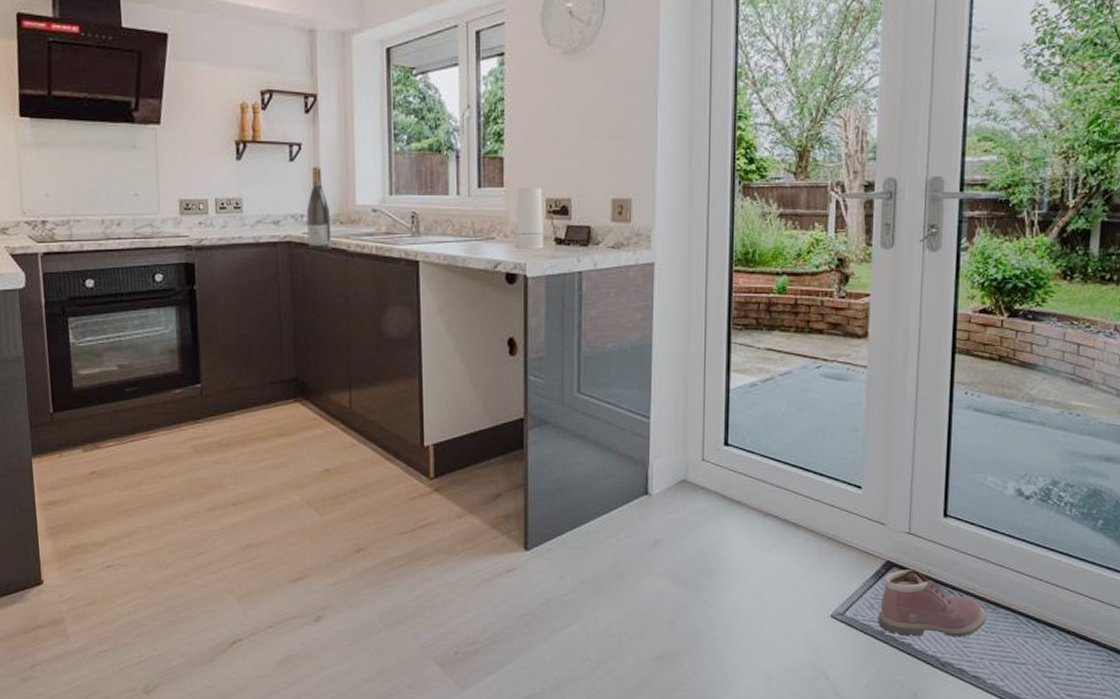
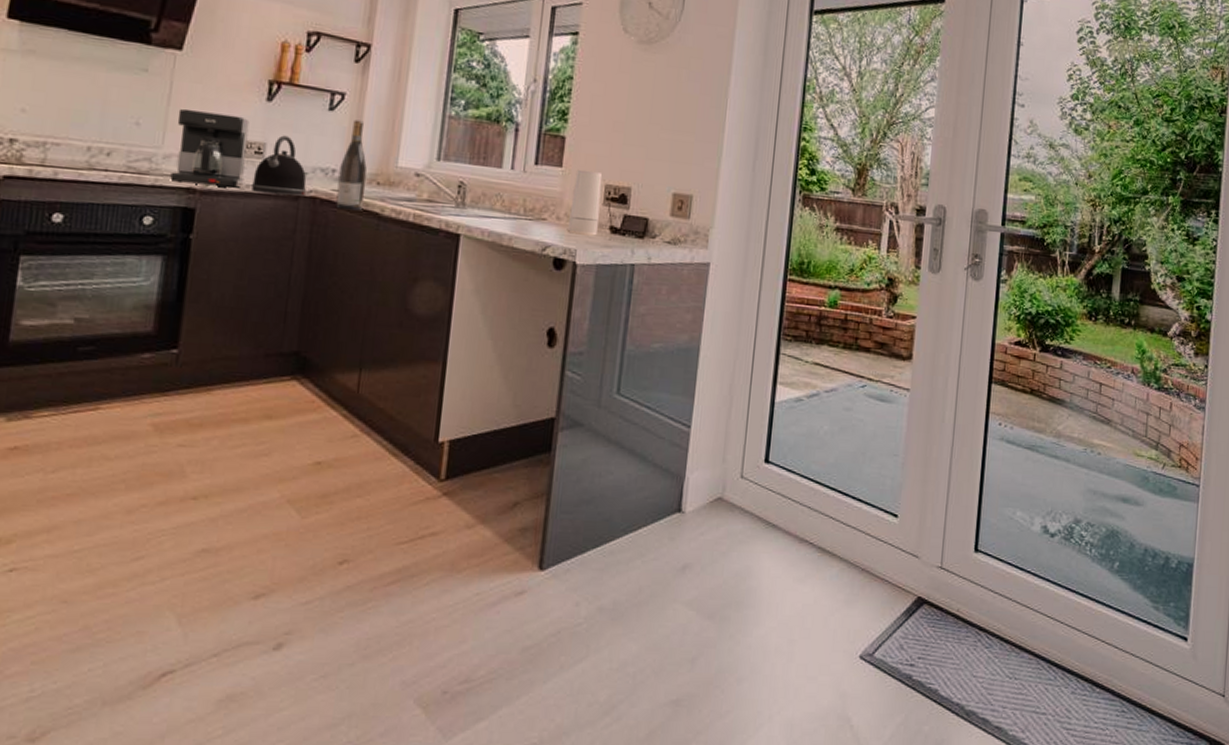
coffee maker: none [166,176,230,243] -> present [170,108,250,189]
kettle: none [235,189,283,244] -> present [250,135,307,197]
boot: present [878,568,987,637] -> none [906,606,1011,684]

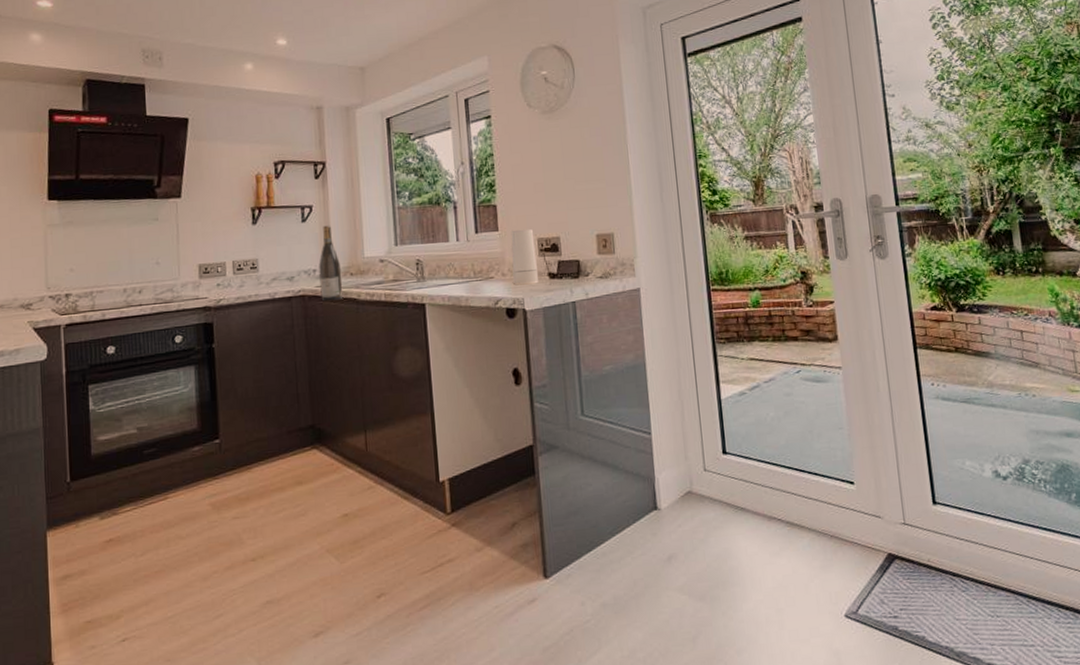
coffee maker: present [170,108,250,189] -> none [186,241,247,305]
kettle: present [250,135,307,197] -> none [252,249,297,301]

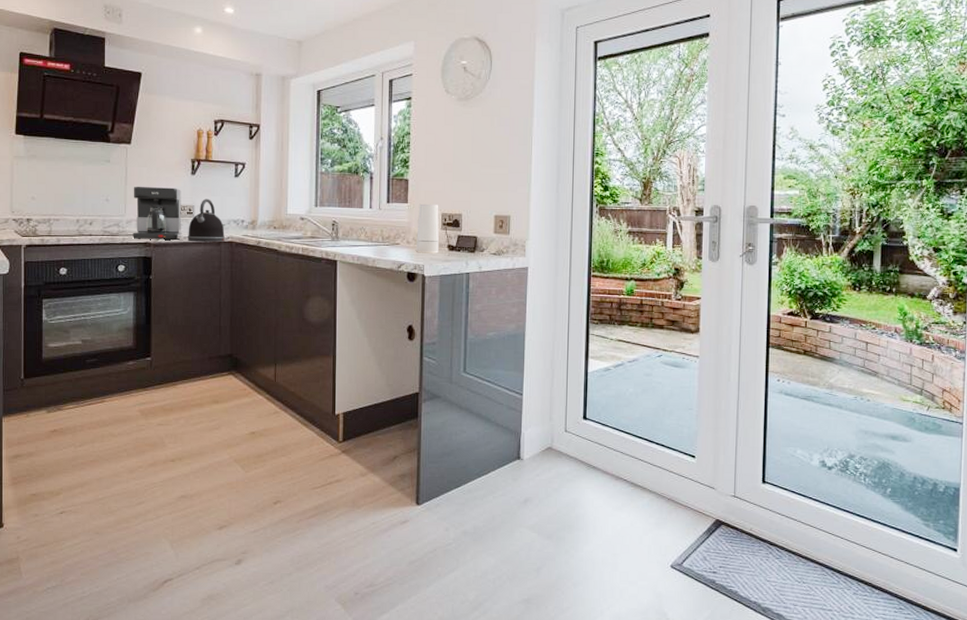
coffee maker: none [186,241,247,305] -> present [133,186,182,241]
kettle: none [252,249,297,301] -> present [187,198,226,243]
wine bottle: present [319,225,344,302] -> none [247,182,266,249]

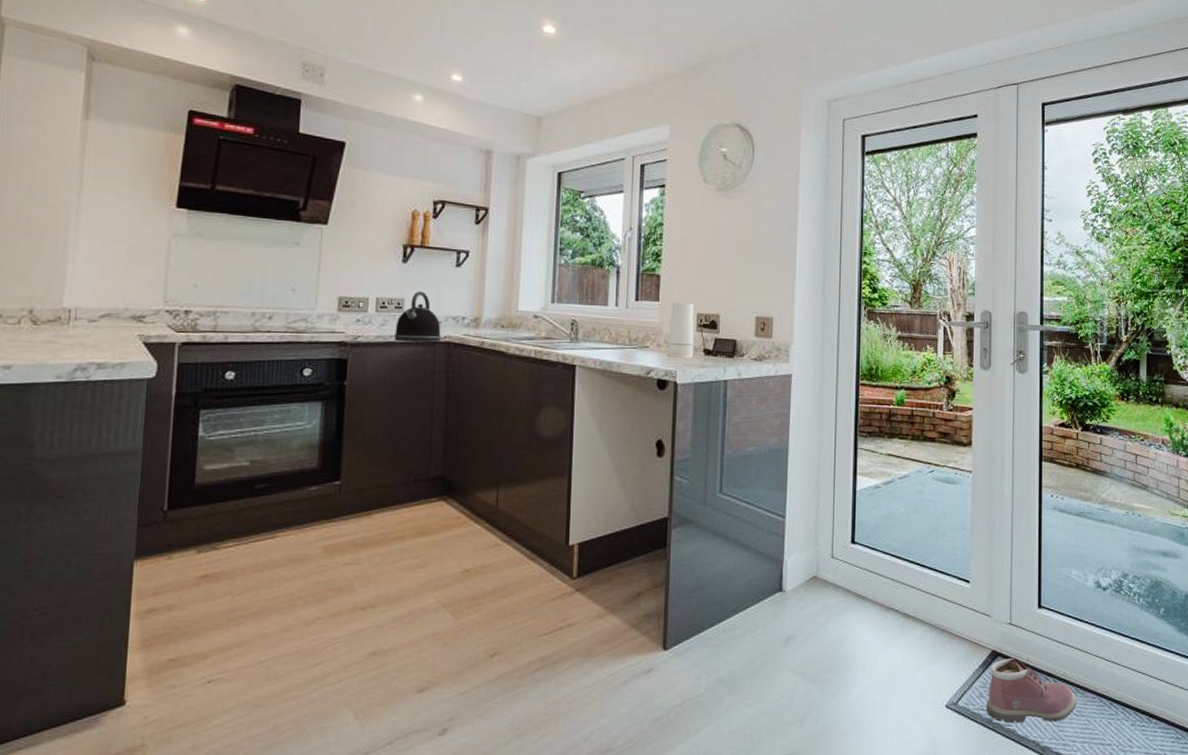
coffee maker: present [133,186,182,241] -> none [324,274,389,340]
boot: none [710,526,799,587] -> present [986,657,1077,724]

